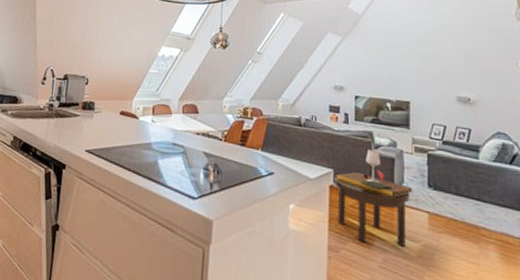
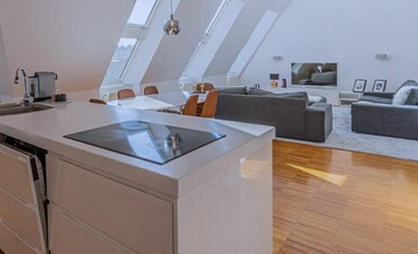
side table: present [333,176,410,247] -> none [275,132,337,181]
cocktail glass: present [336,147,413,197] -> none [278,104,340,143]

